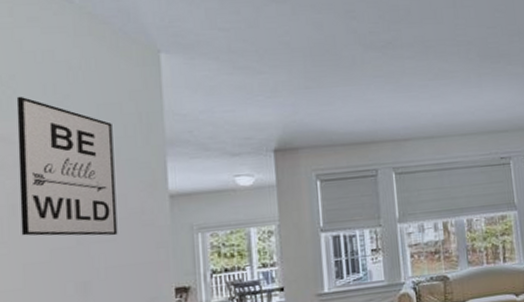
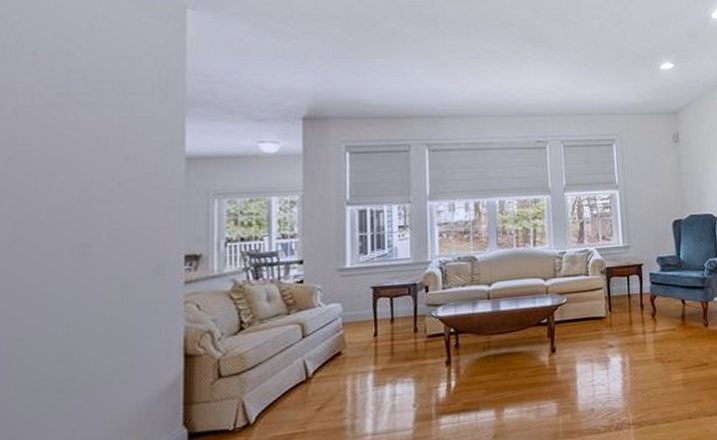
wall art: present [16,96,118,236] -> none [15,42,128,197]

